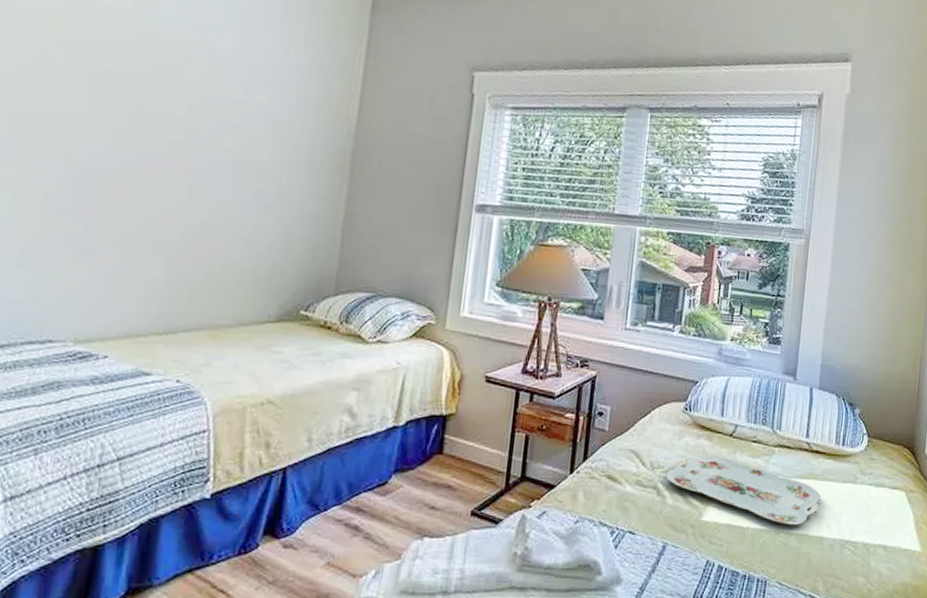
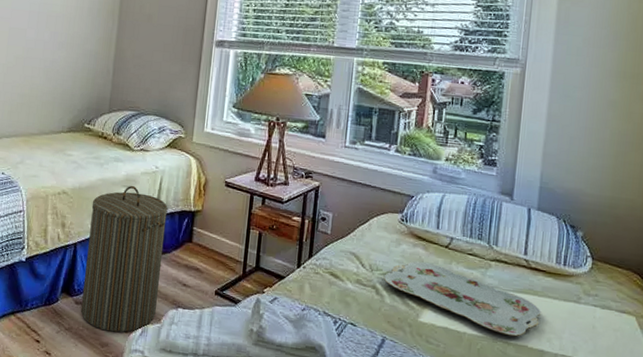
laundry hamper: none [290,387,412,578] -> present [80,185,168,333]

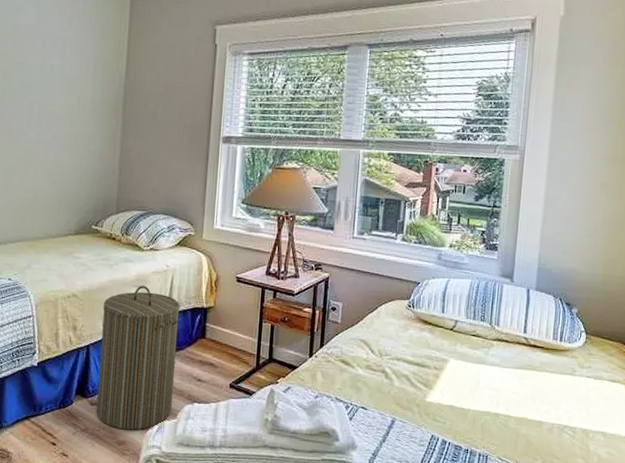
serving tray: present [384,261,542,337] -> none [393,344,540,410]

